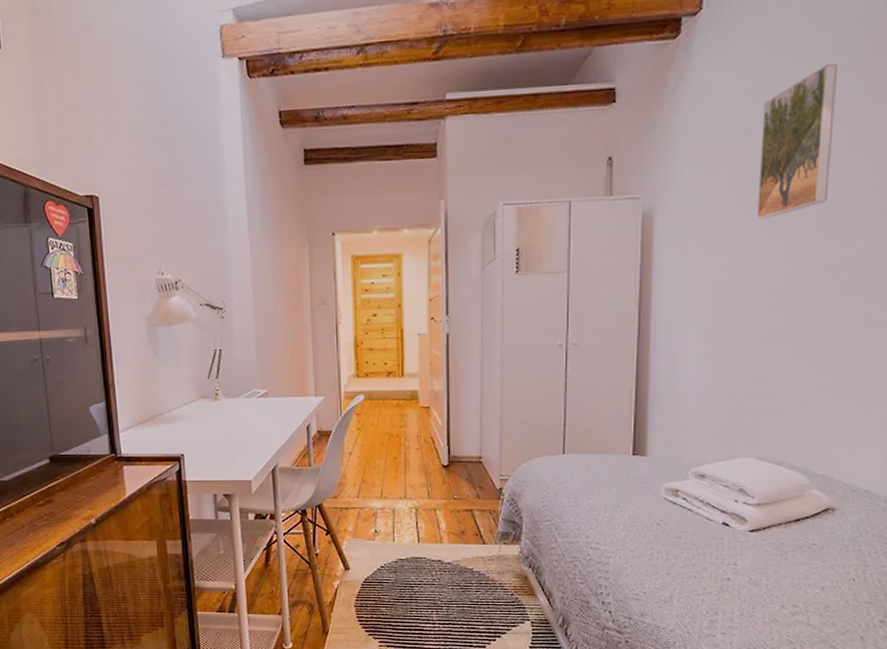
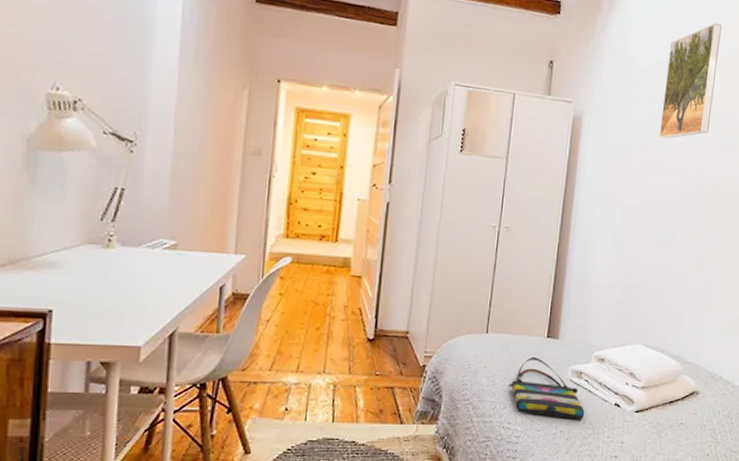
tote bag: none [592,476,686,540] -> present [508,357,585,420]

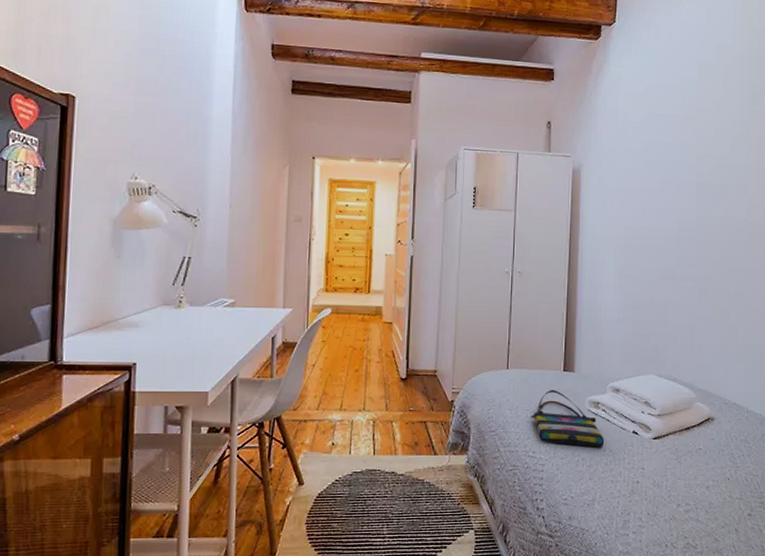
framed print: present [659,22,722,139] -> none [654,75,705,184]

